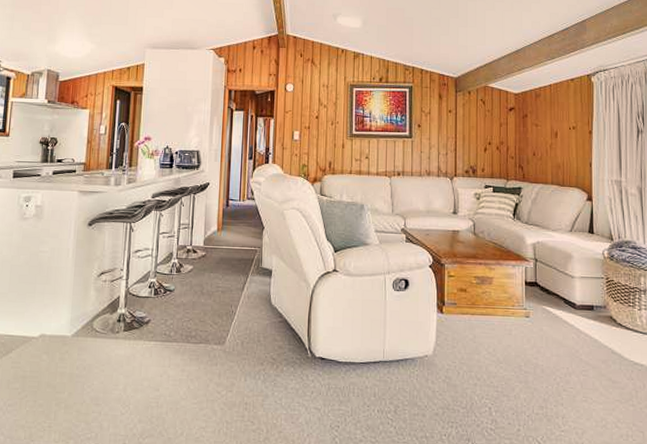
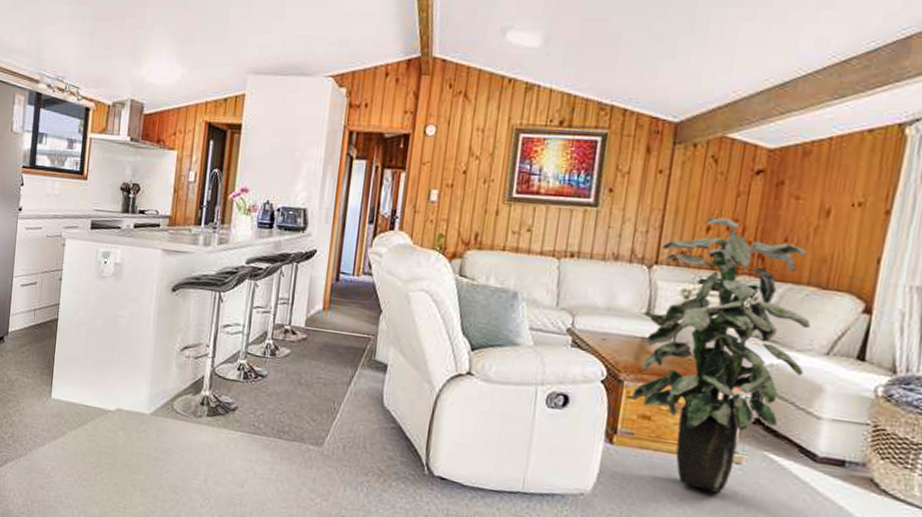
indoor plant: none [451,141,559,340] -> present [631,217,811,492]

